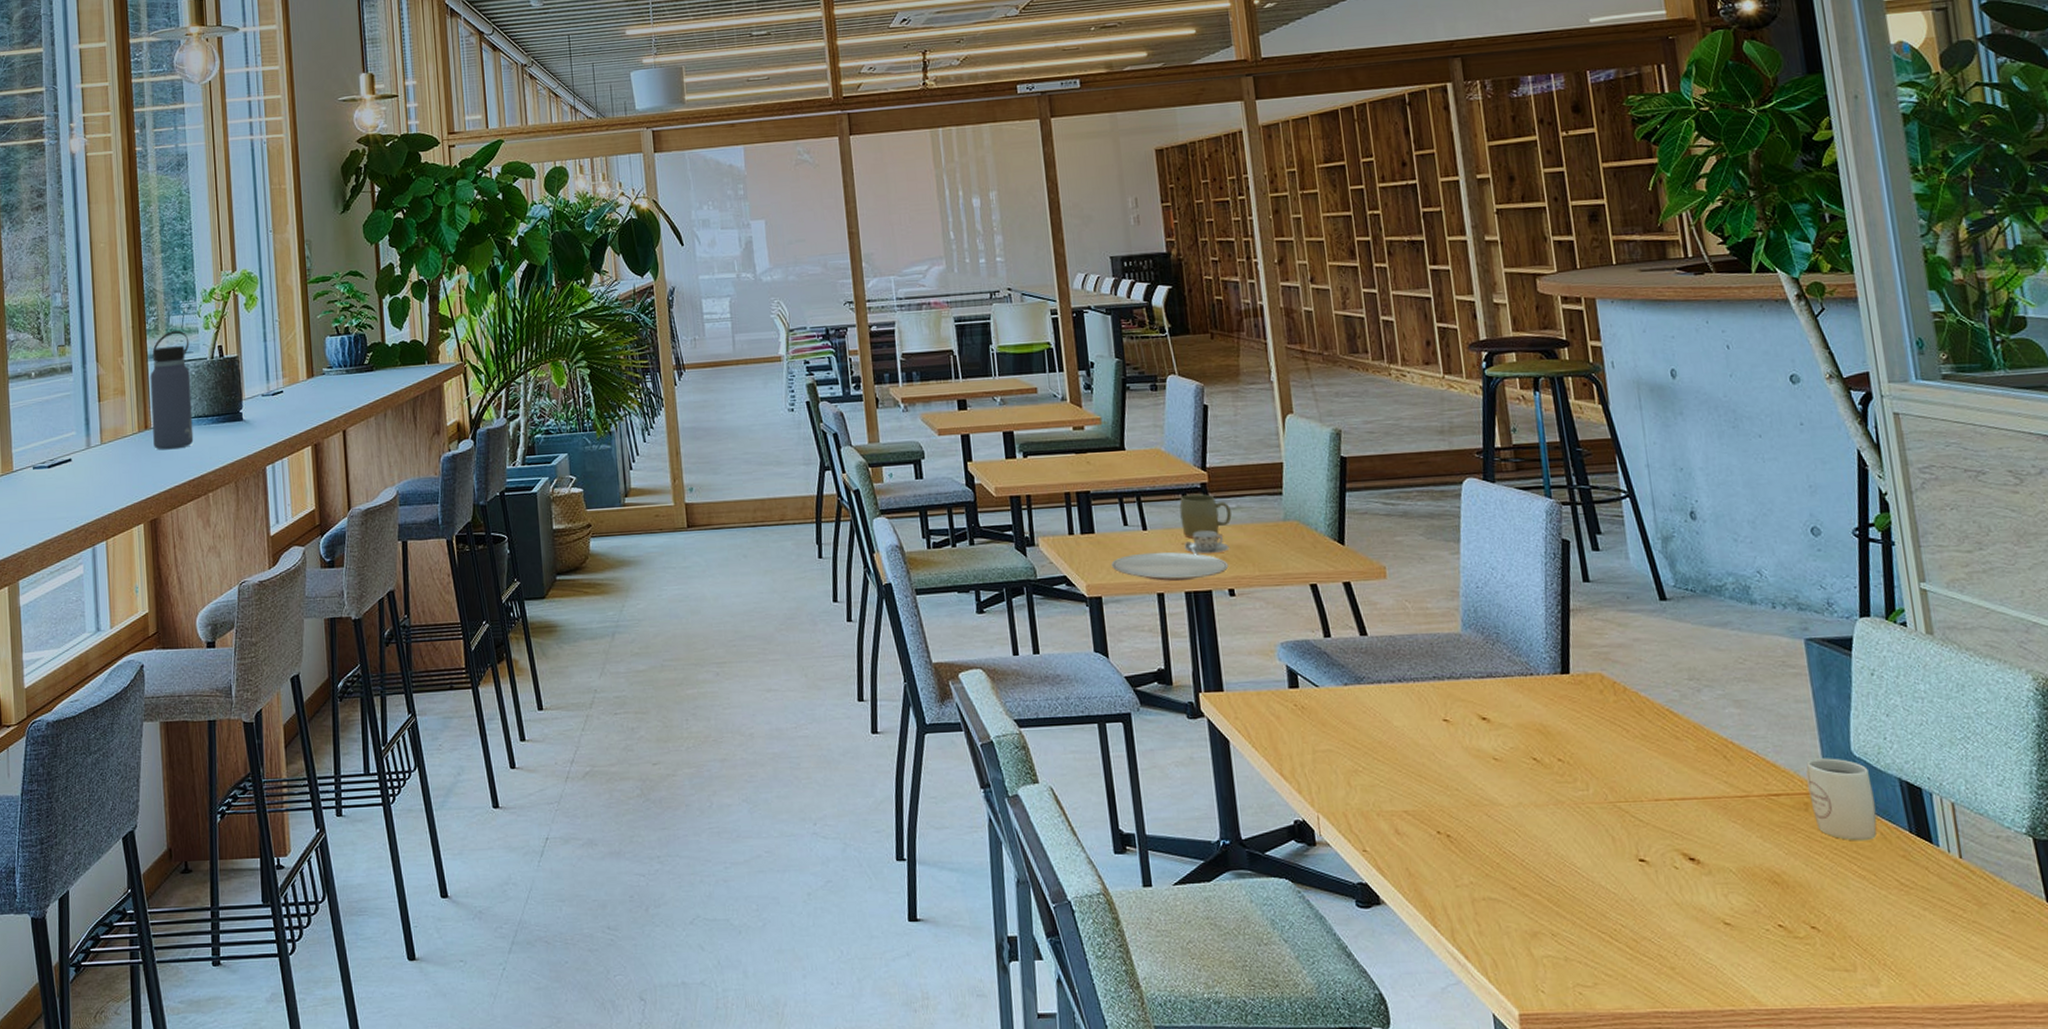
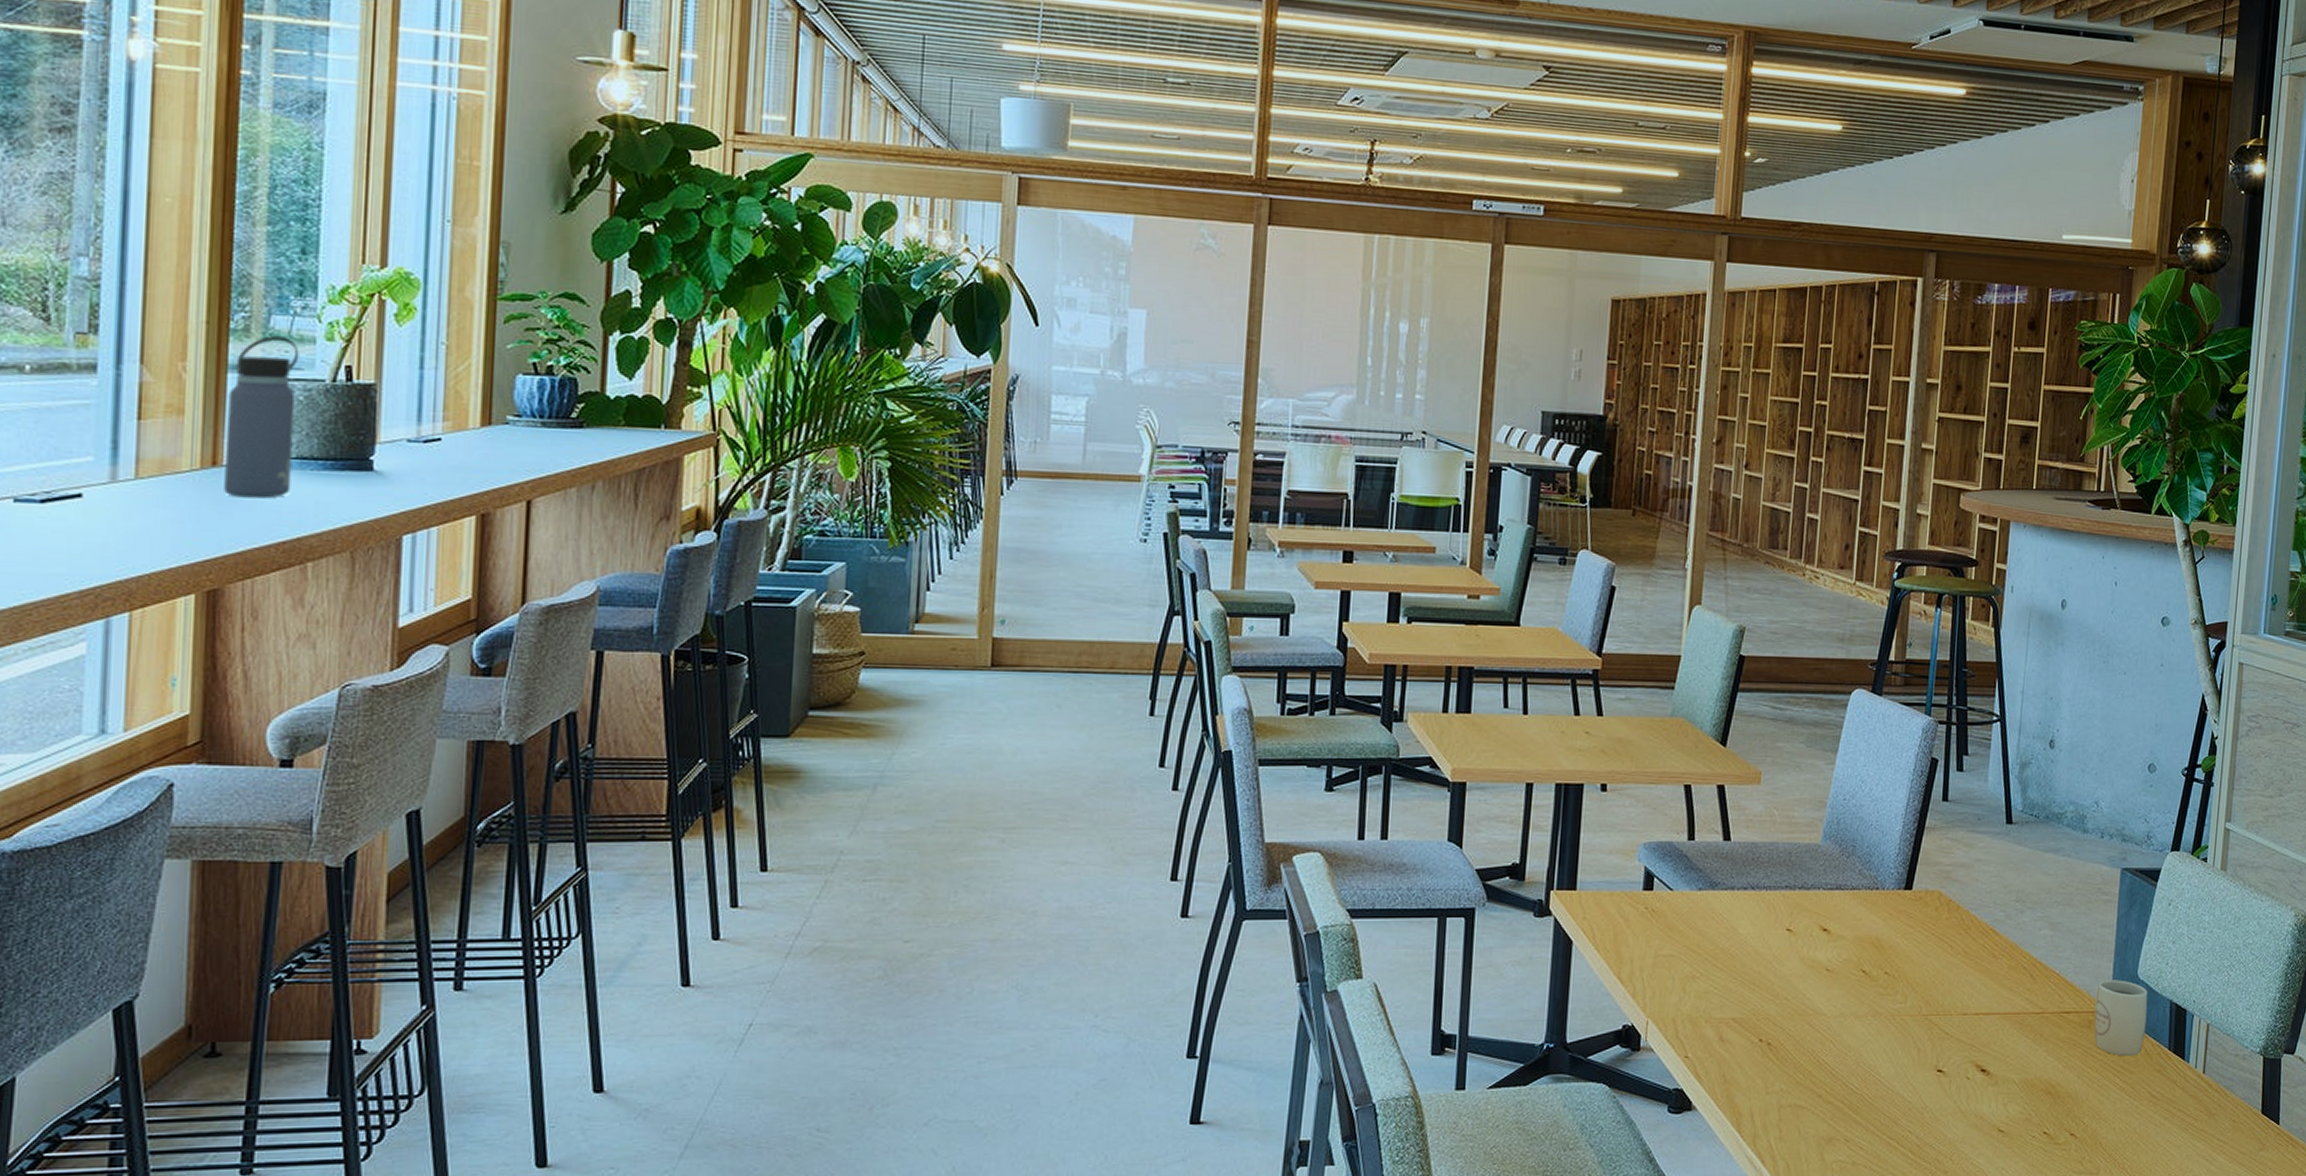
plate: present [1111,551,1229,581] -> none [1482,738,1606,771]
mug: present [1179,493,1232,539] -> none [1565,680,1619,728]
teacup: present [1184,530,1230,555] -> none [1563,720,1610,746]

